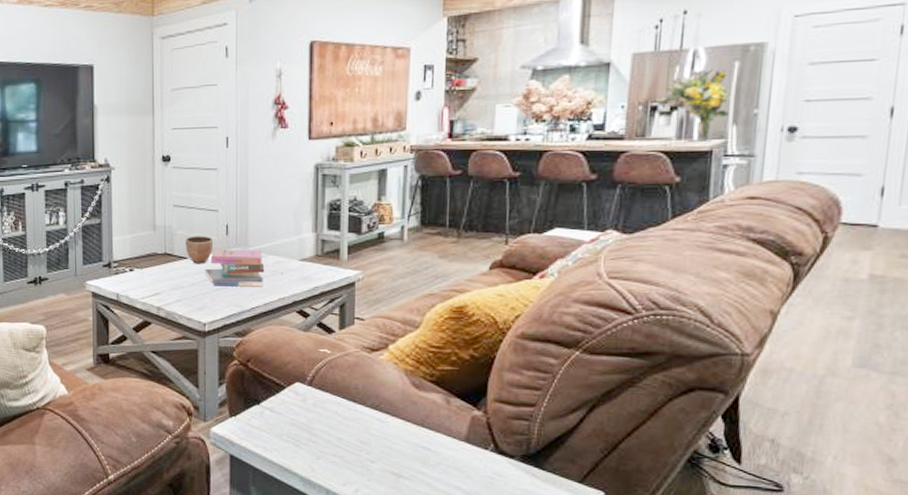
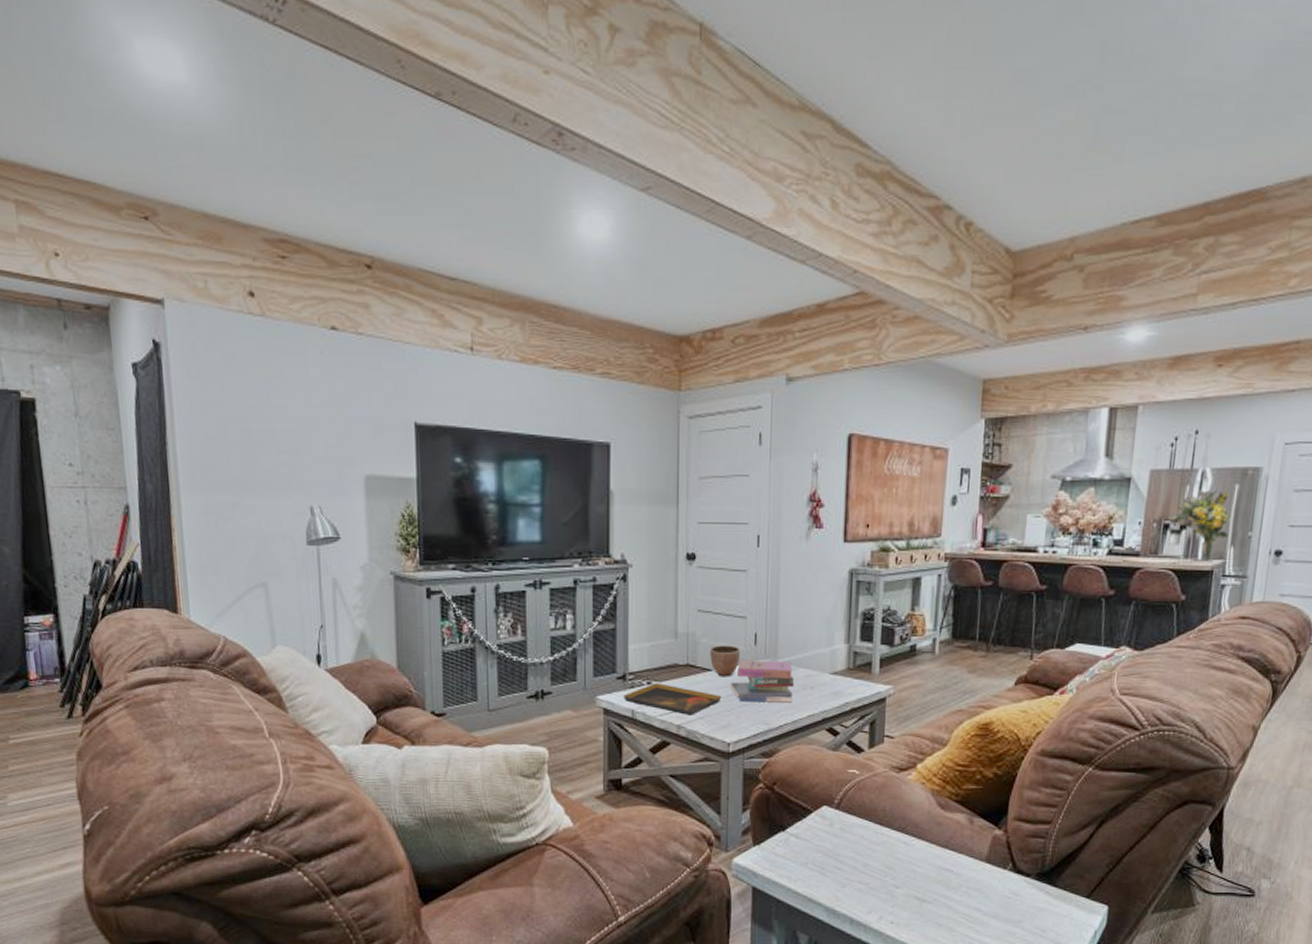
decorative tray: none [109,270,198,298] -> present [623,683,722,715]

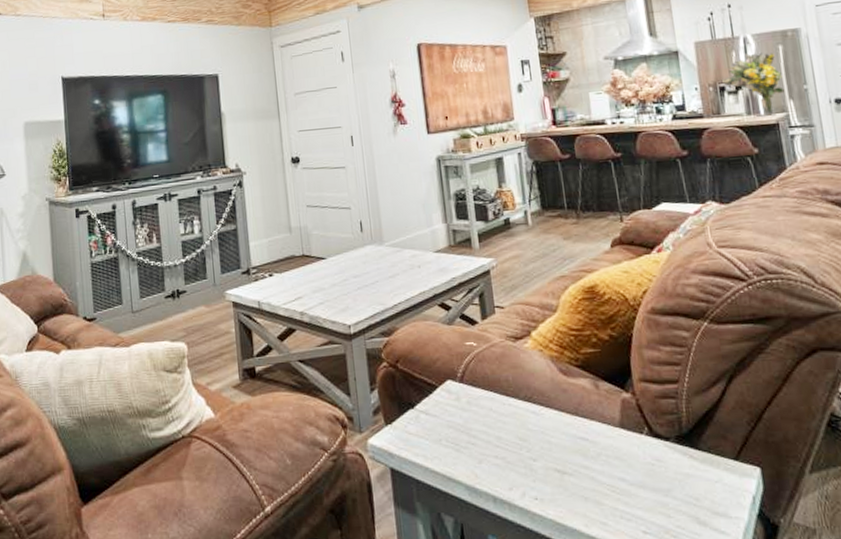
decorative tray: present [623,683,722,715] -> none [249,274,338,302]
decorative bowl: present [710,645,740,677] -> none [322,234,350,264]
books: present [730,660,795,703] -> none [343,244,403,285]

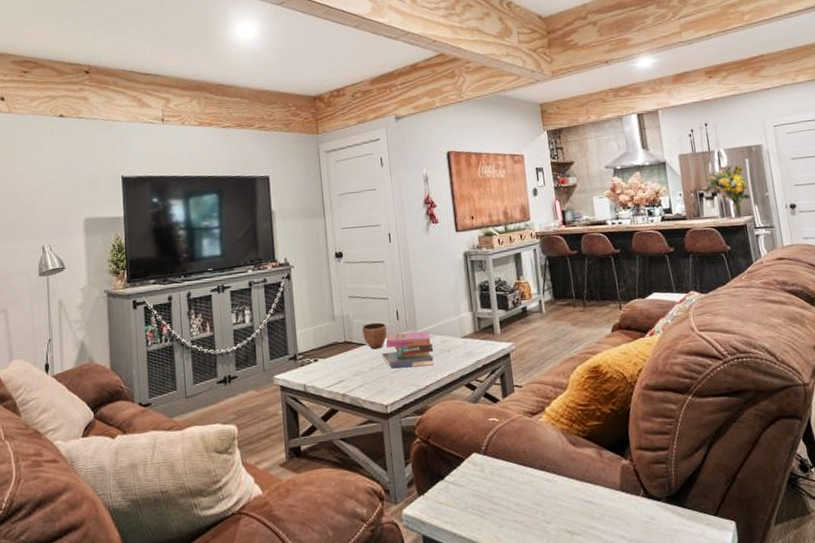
decorative bowl: none [322,234,350,264] -> present [362,322,387,350]
books: none [343,244,403,285] -> present [381,331,434,369]

